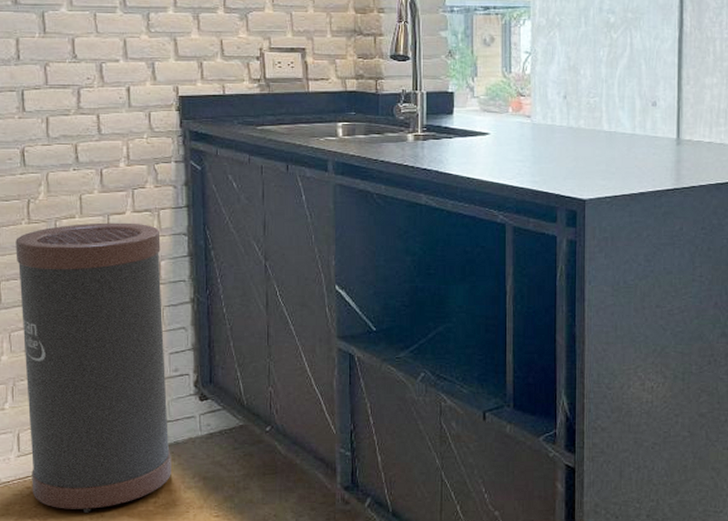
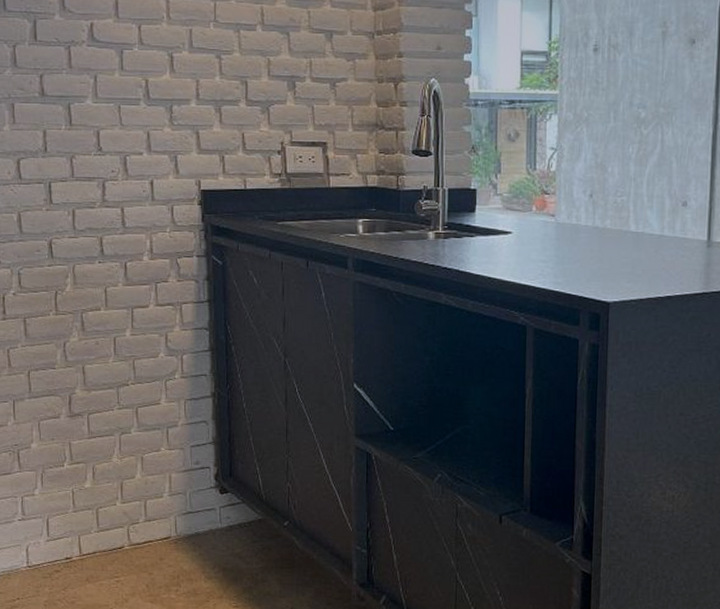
trash can: present [15,222,171,513] -> none [44,315,192,598]

